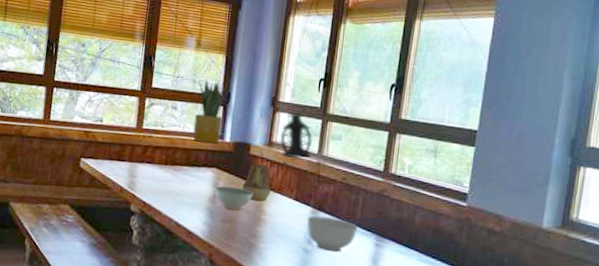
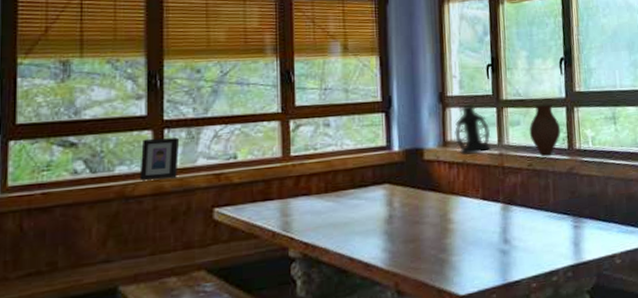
picture frame: none [33,93,64,129] -> present [139,137,180,181]
planter: present [193,78,228,143] -> none [350,83,388,159]
bowl: present [215,186,254,211] -> none [391,199,435,229]
pitcher: present [243,163,271,202] -> none [422,168,454,211]
bowl: present [307,215,358,252] -> none [499,207,554,246]
vase: none [348,124,380,175] -> present [529,103,561,157]

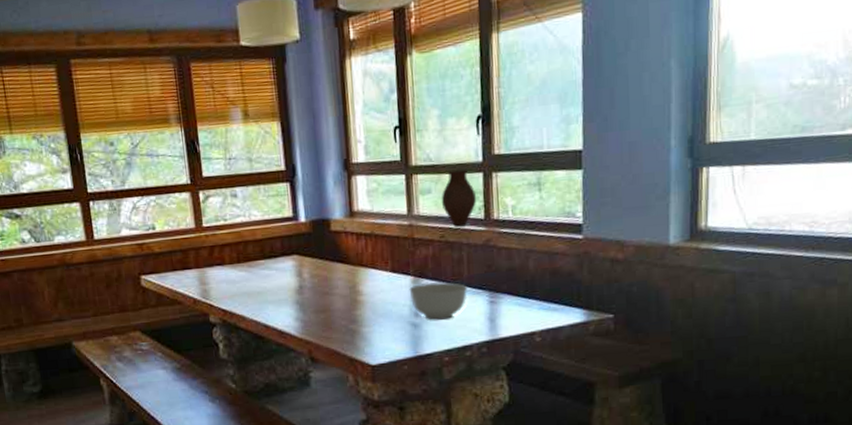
picture frame: present [139,137,180,181] -> none [73,209,106,250]
lantern: present [455,97,491,156] -> none [361,163,400,227]
bowl: none [499,207,554,246] -> present [409,281,468,320]

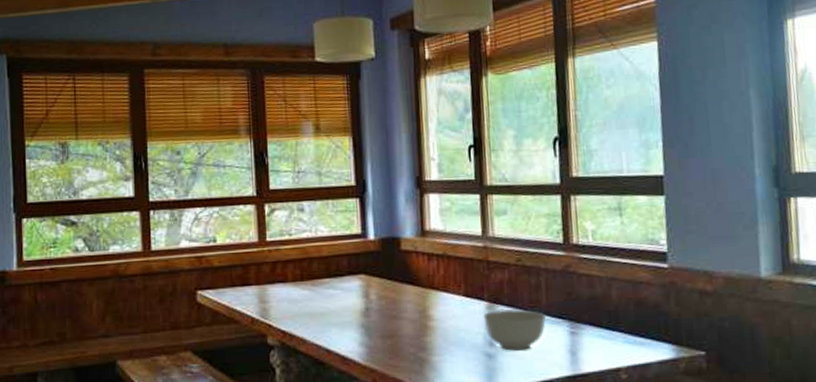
vase: present [441,168,477,228] -> none [517,190,555,252]

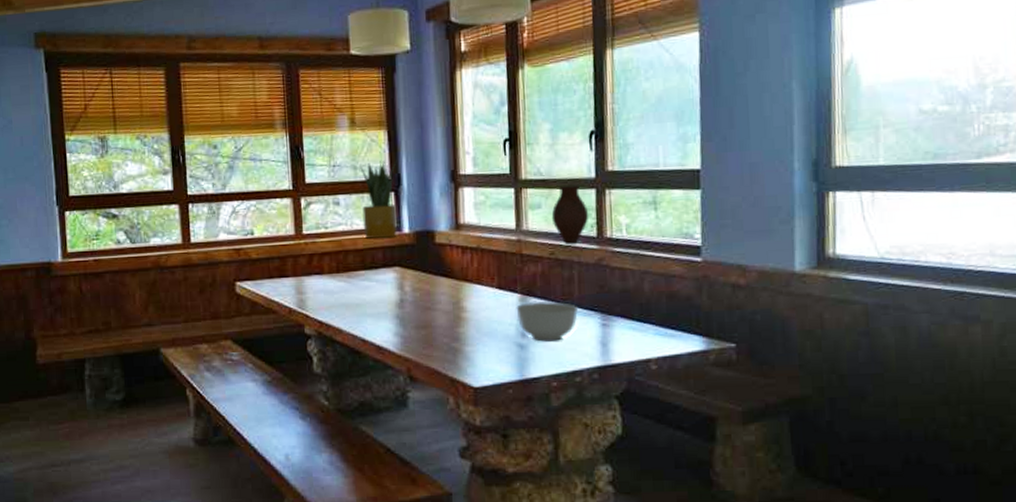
planter: none [323,166,363,247] -> present [358,160,398,240]
vase: none [517,190,555,252] -> present [551,184,589,246]

